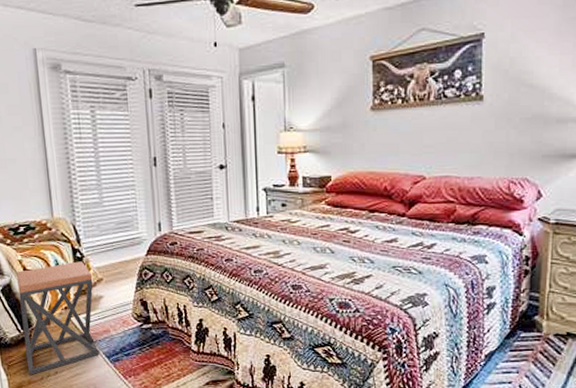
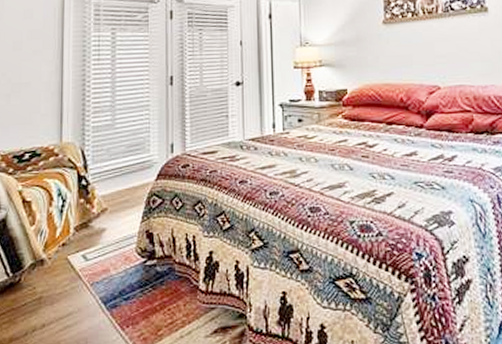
stool: present [16,261,99,375] -> none [11,190,97,330]

